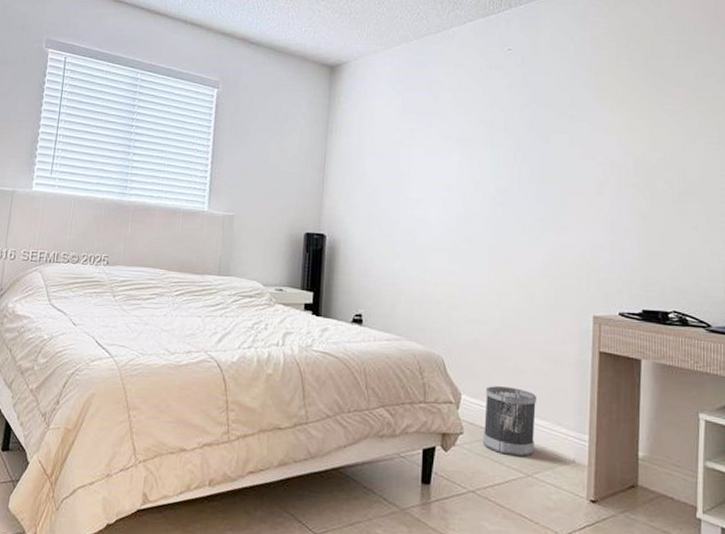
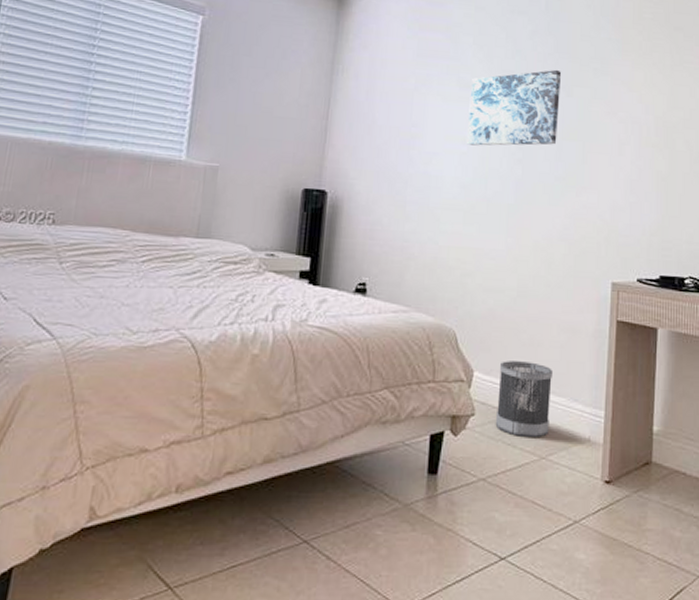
wall art: none [449,118,539,191] -> present [466,69,562,146]

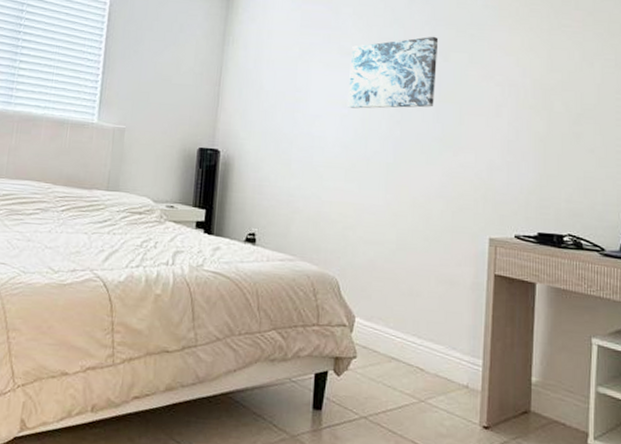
wastebasket: present [495,361,552,437] -> none [376,308,431,382]

